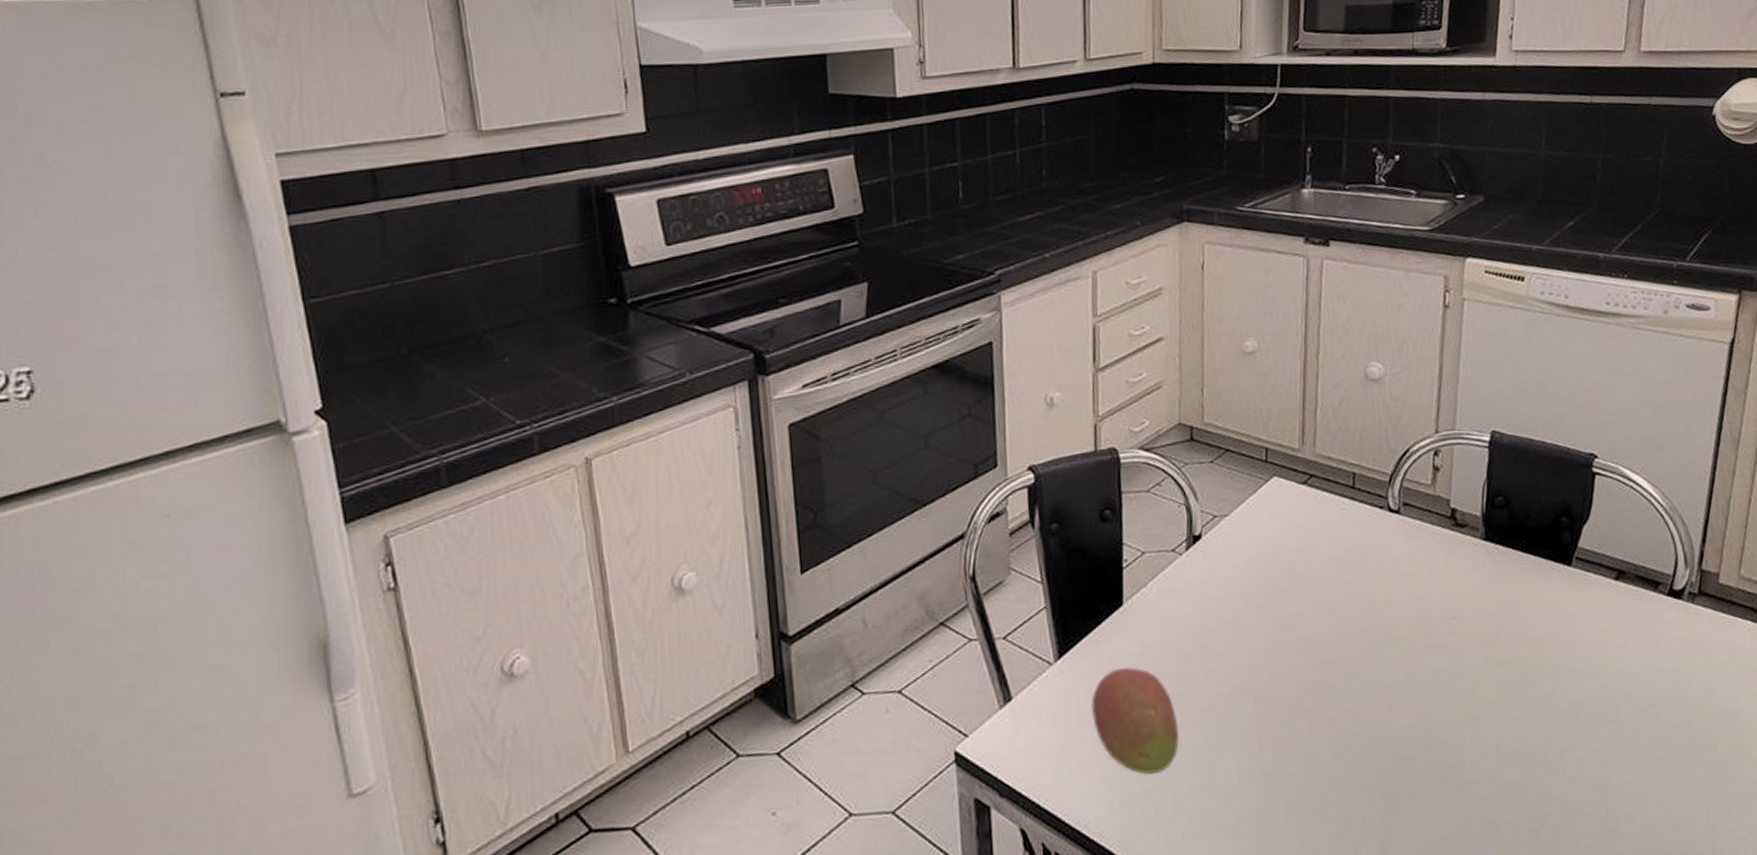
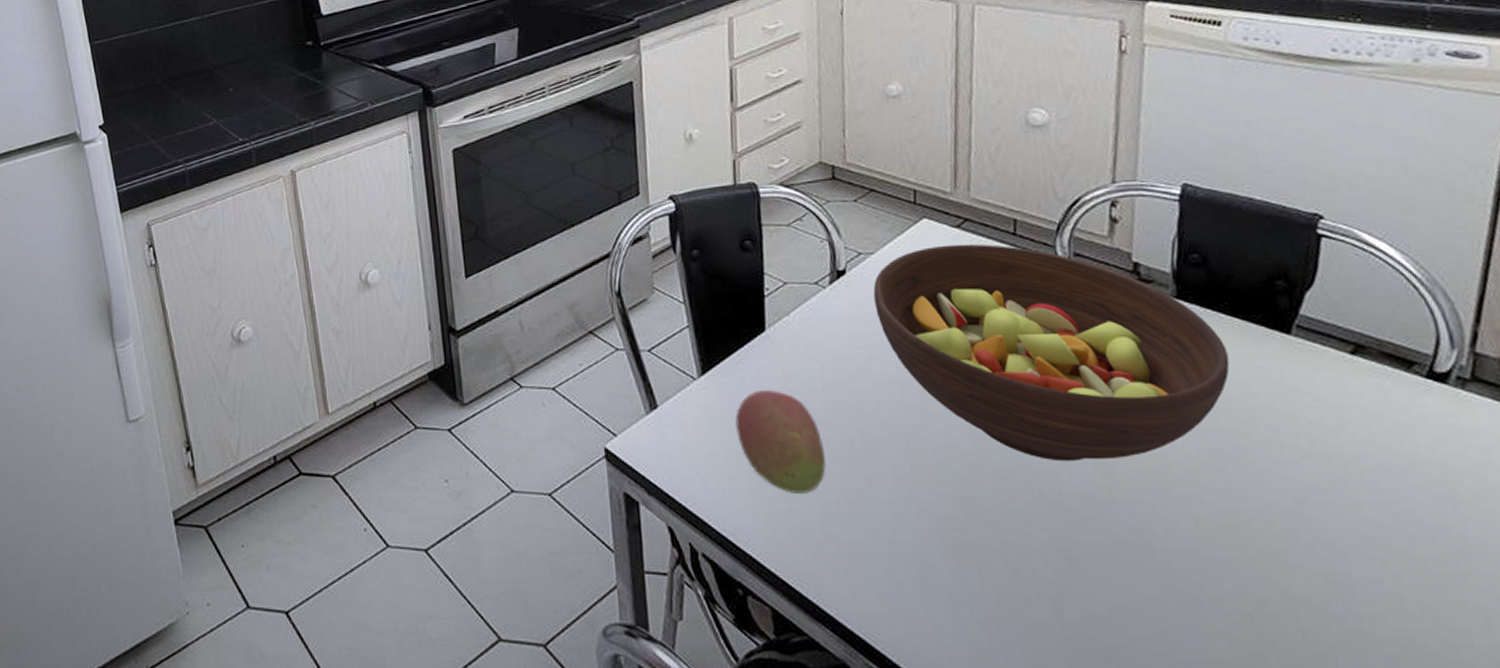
fruit bowl: none [1226,499,1525,709] -> present [873,244,1230,462]

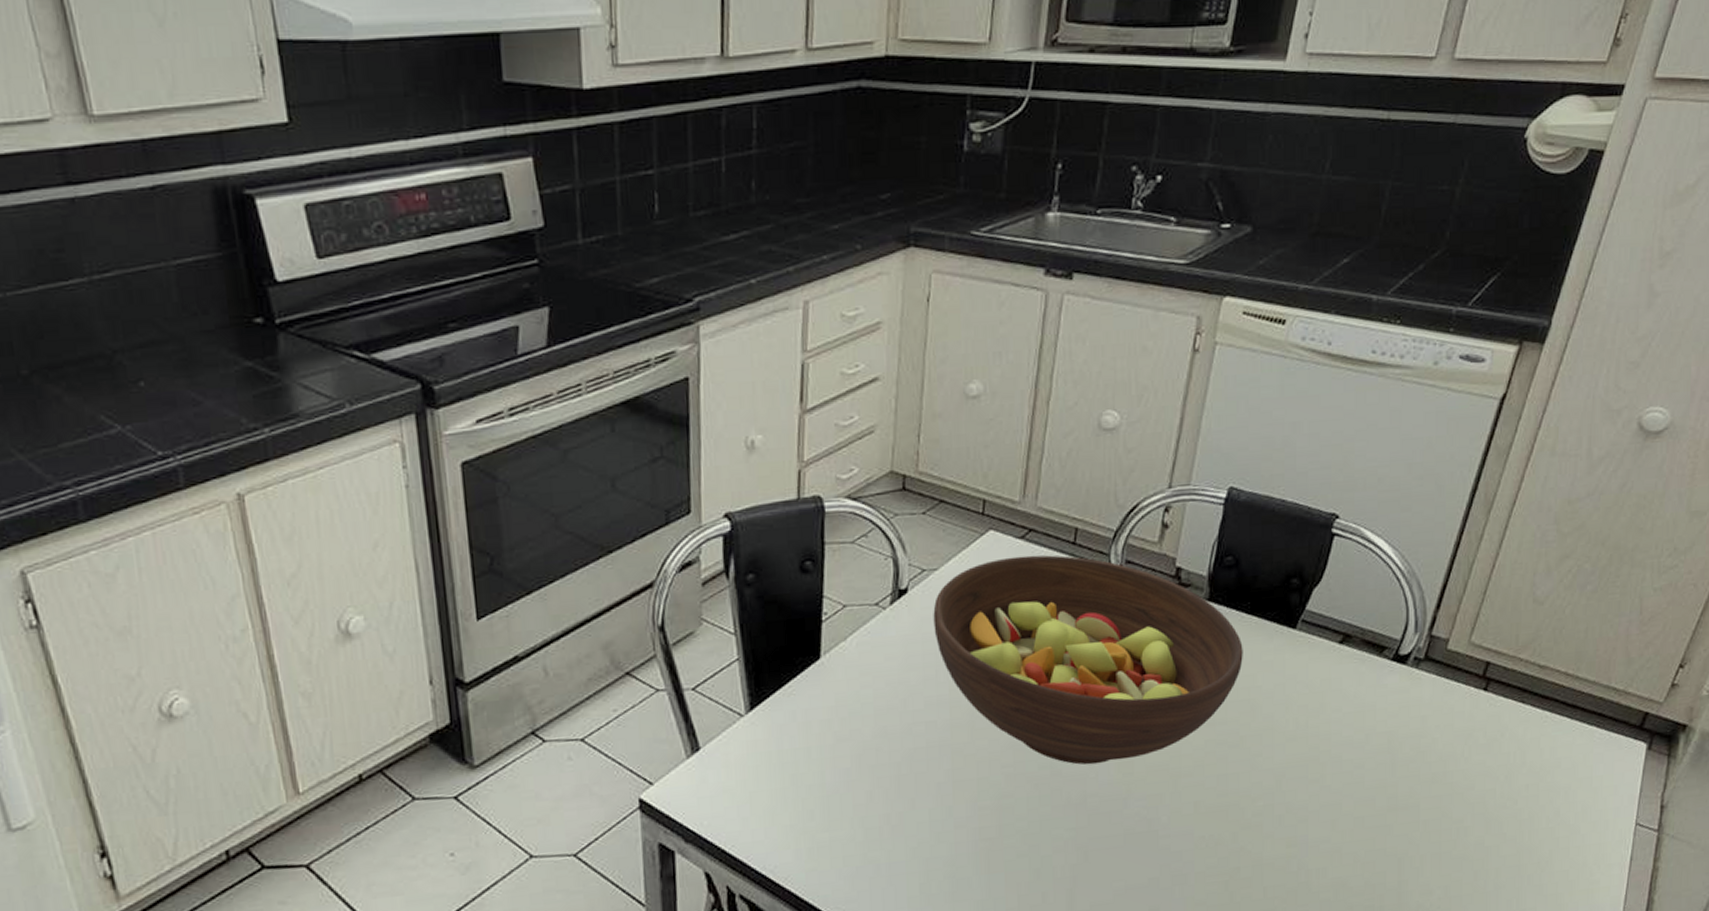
fruit: present [734,390,826,493] -> none [781,720,872,824]

